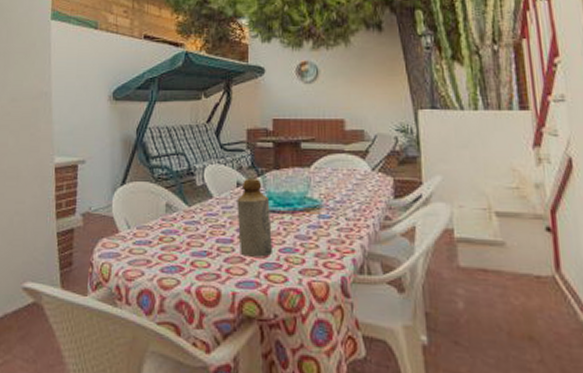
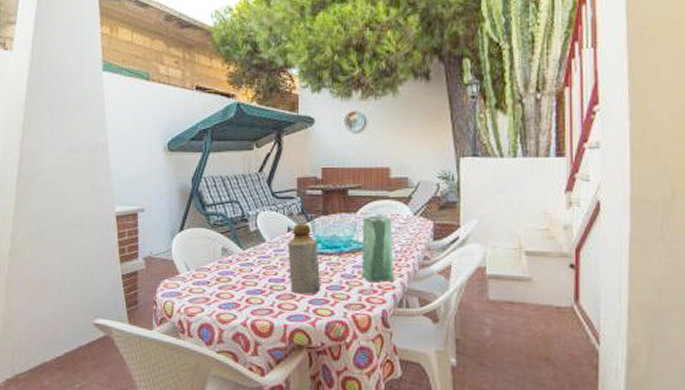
vase: none [317,170,354,244] -> present [361,216,395,282]

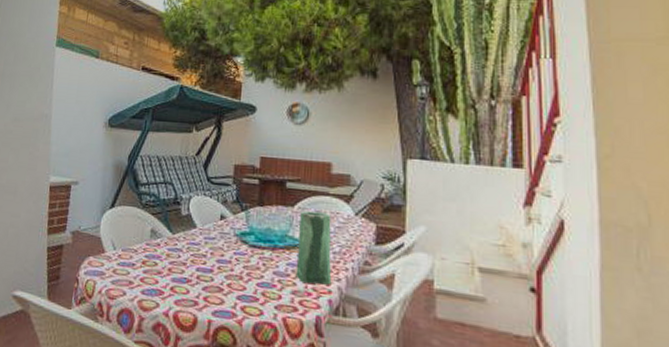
bottle: present [288,224,320,294] -> none [218,212,251,290]

